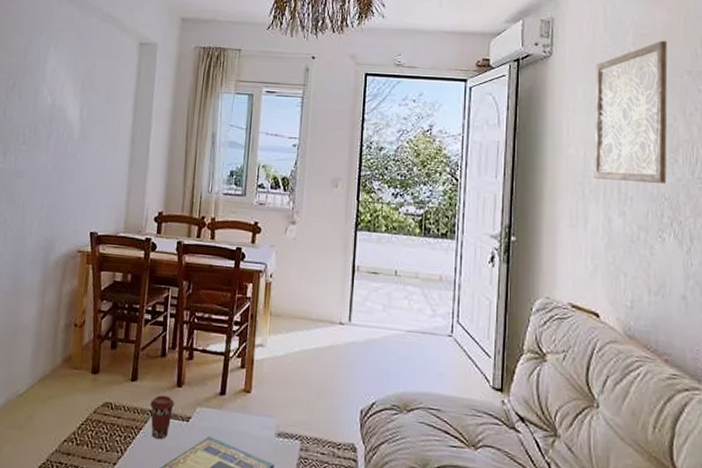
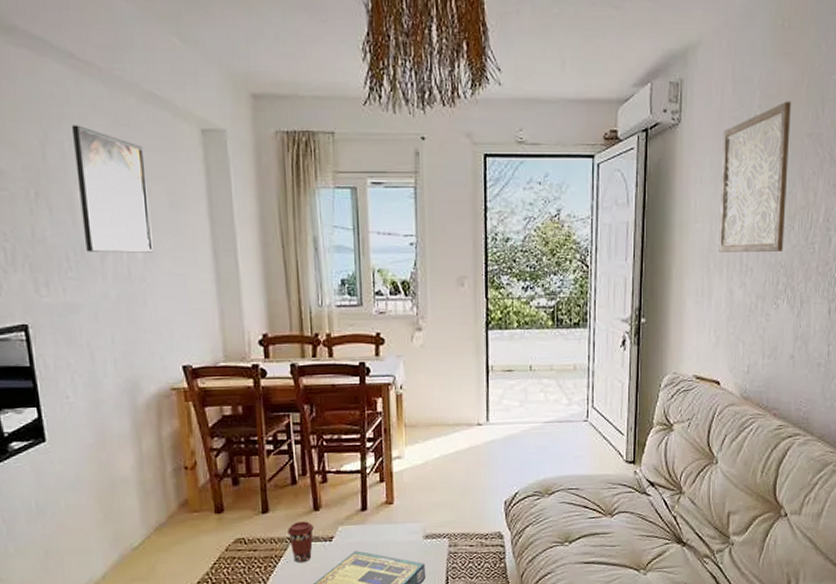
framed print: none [38,35,95,135] -> present [71,125,153,253]

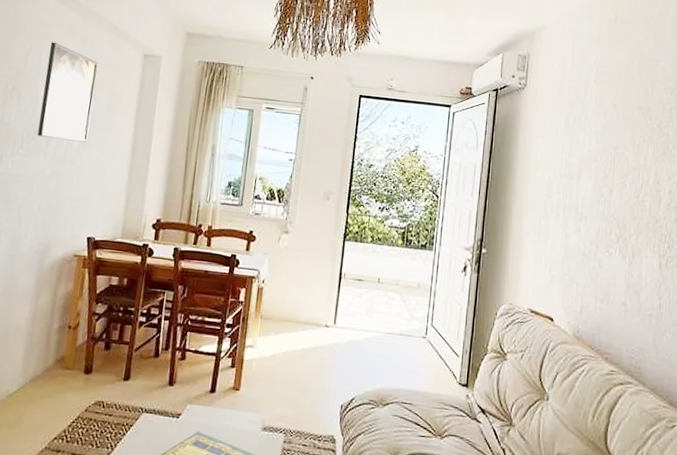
coffee cup: present [287,521,315,563] -> none [141,393,166,436]
wall art: present [719,101,791,252] -> none [556,79,623,205]

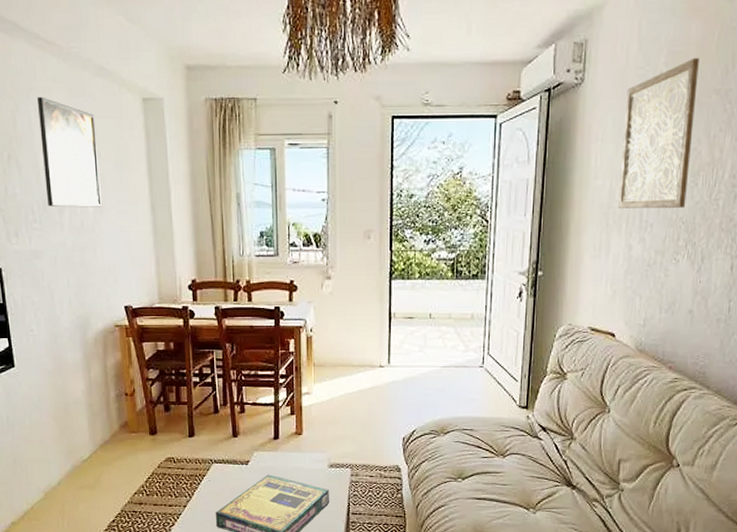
wall art: none [556,79,623,205] -> present [618,57,699,208]

